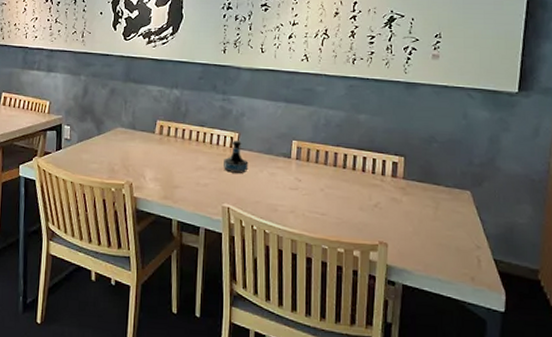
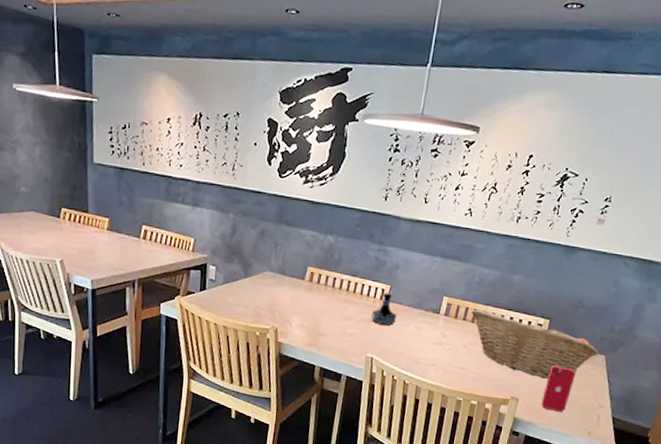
fruit basket: none [323,151,463,221] -> present [471,309,599,380]
smartphone: none [412,205,444,256] -> present [541,366,576,412]

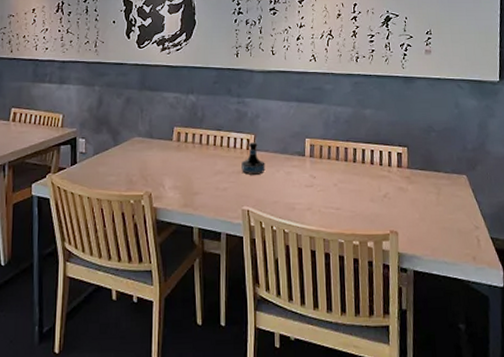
fruit basket: present [471,309,599,380] -> none [334,146,460,207]
smartphone: present [541,366,576,412] -> none [419,192,445,240]

